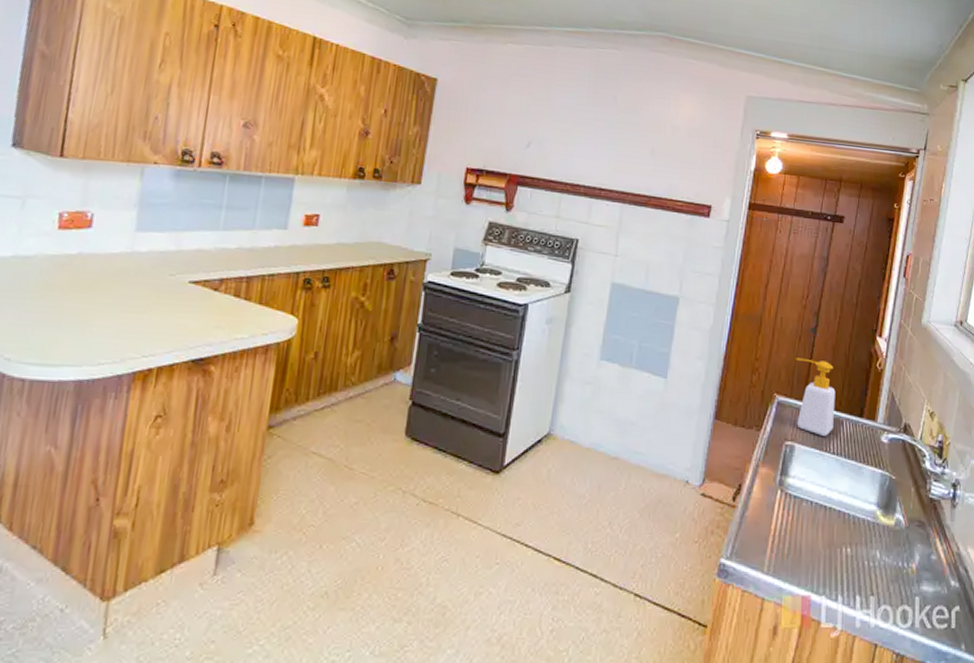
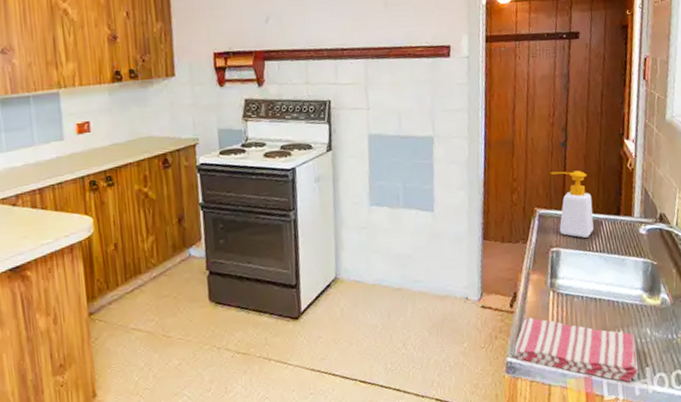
dish towel: none [728,515,862,610] -> present [513,317,638,382]

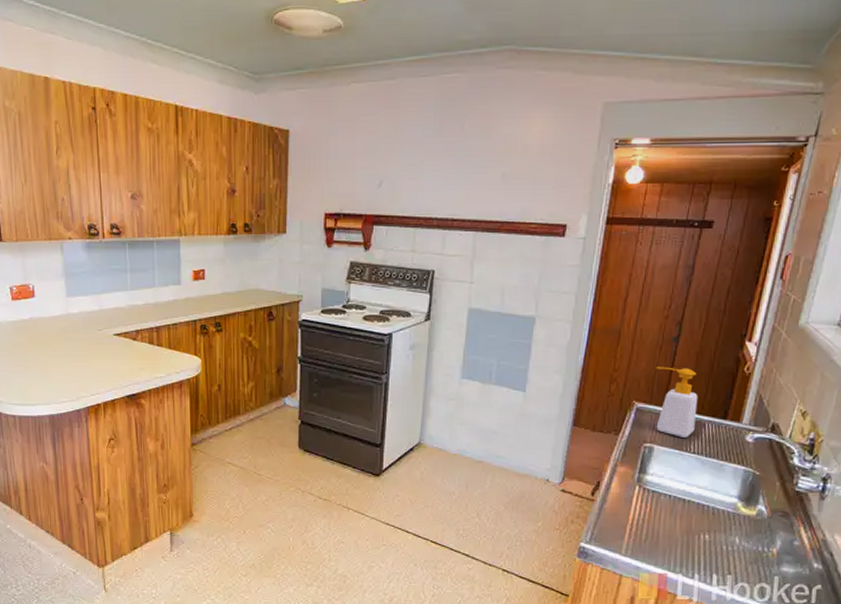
dish towel: present [513,317,638,382] -> none [587,508,721,586]

